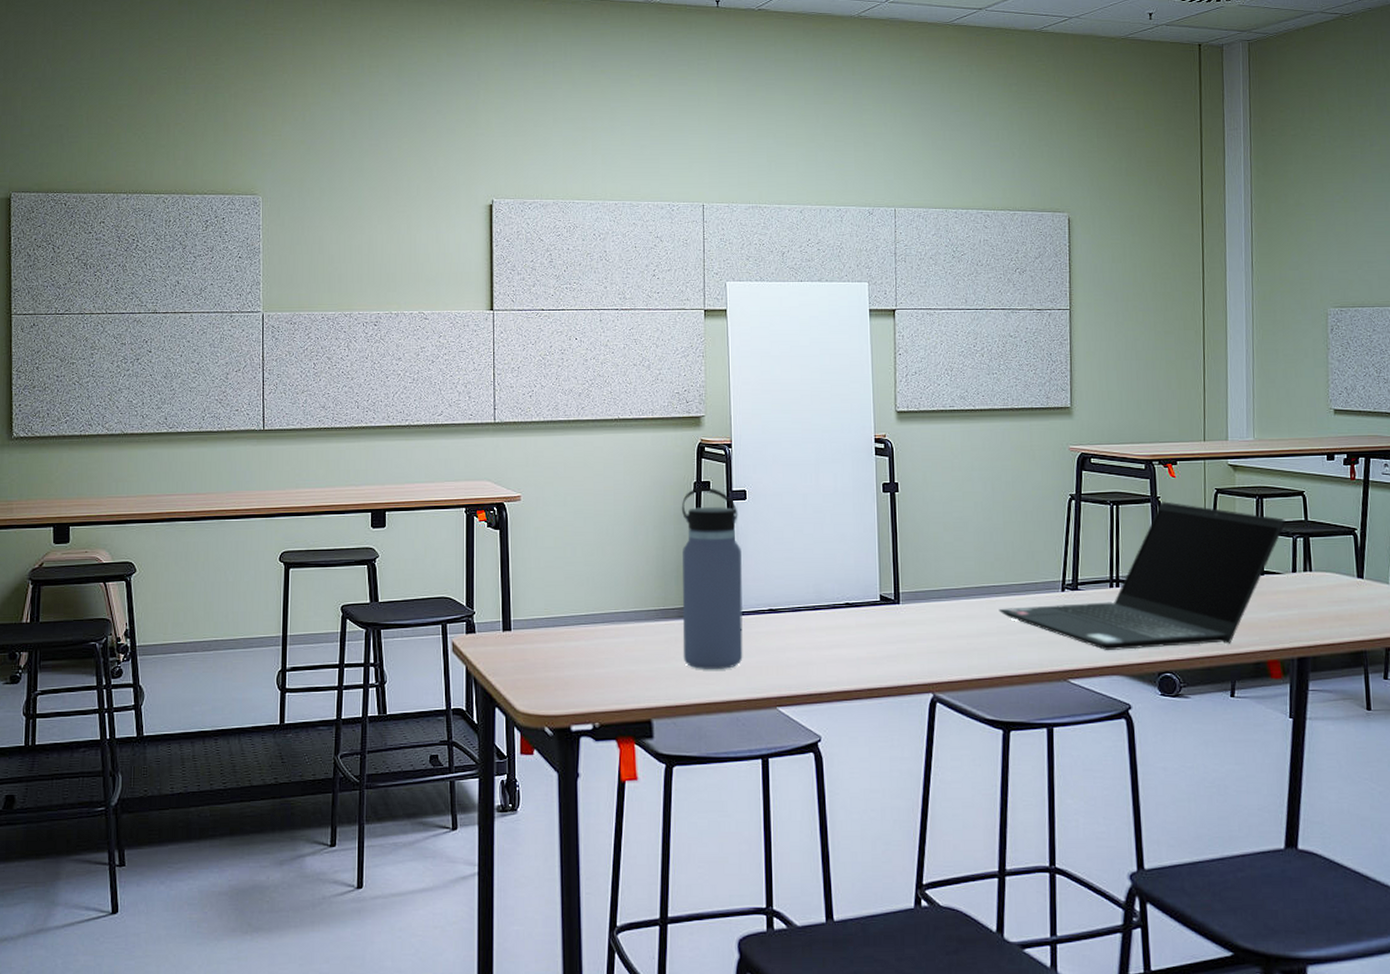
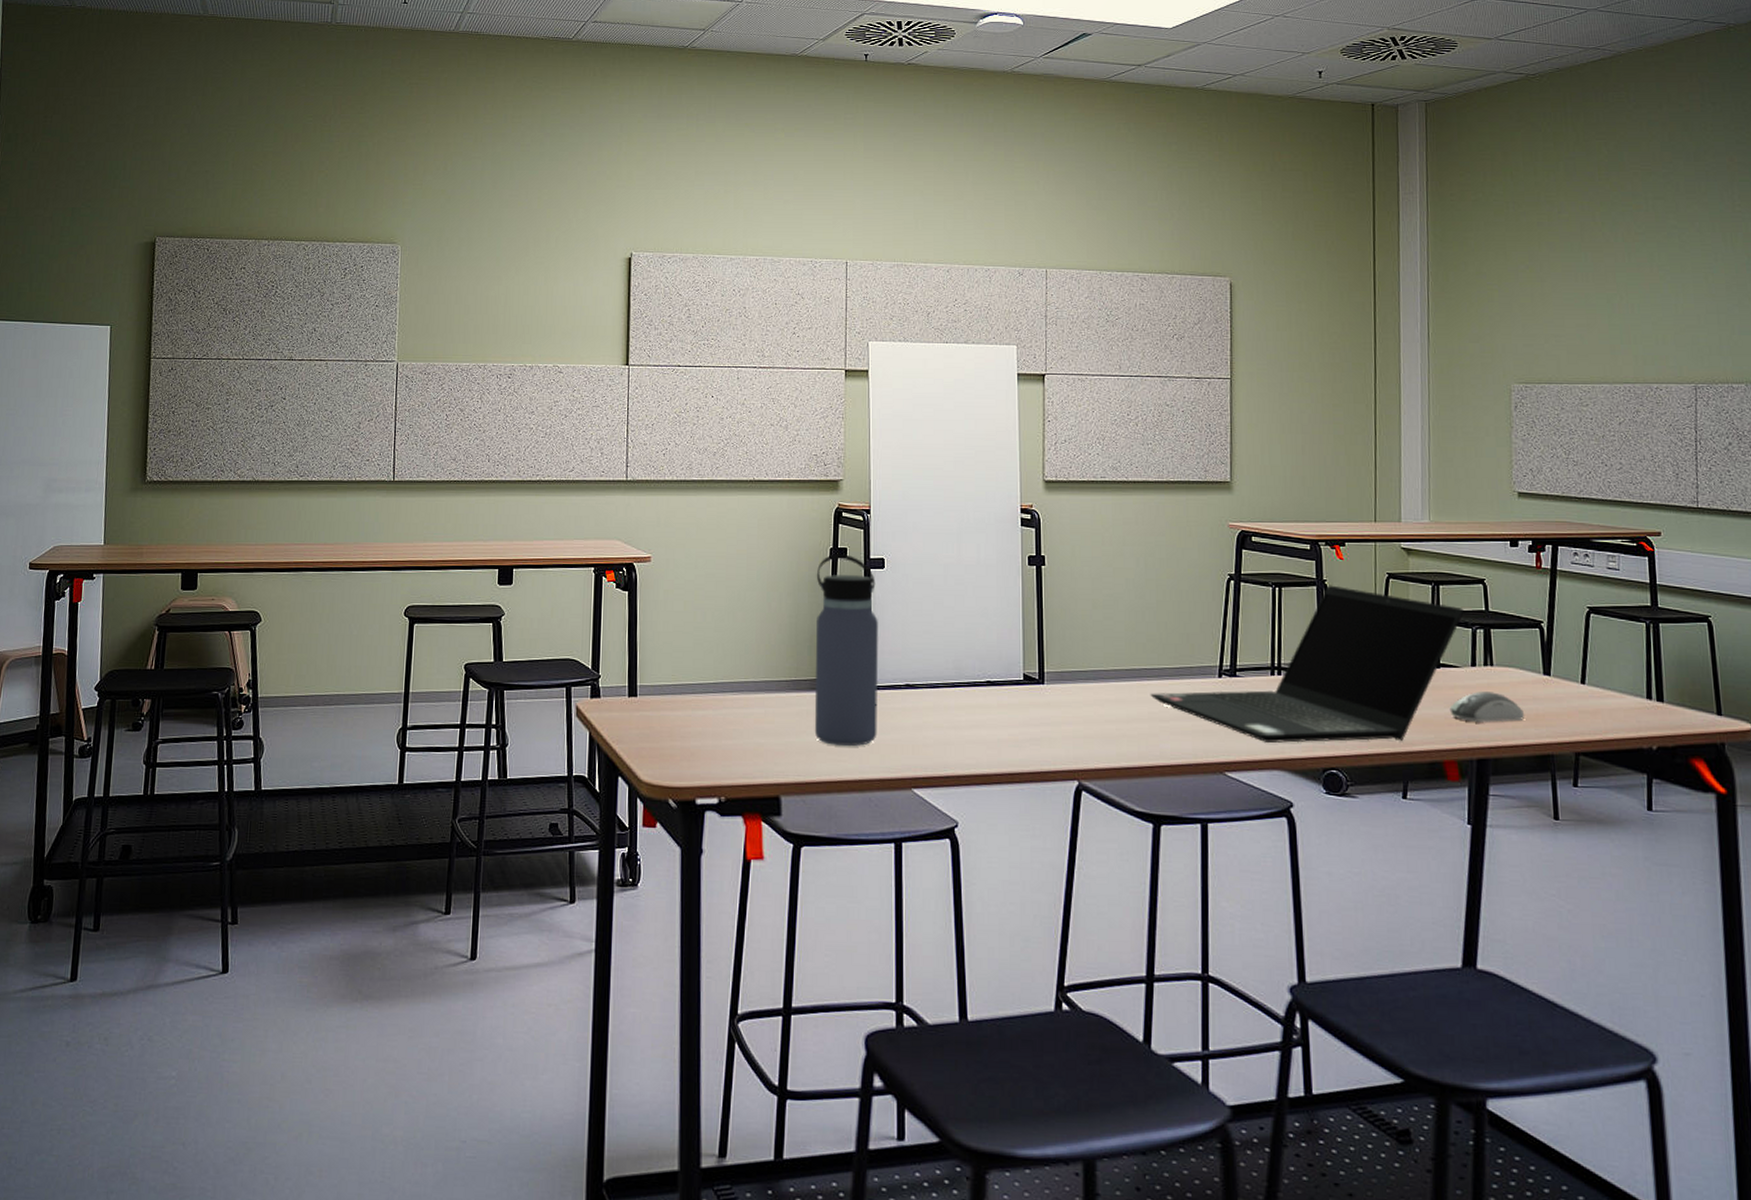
computer mouse: none [1273,595,1341,624] -> present [1449,691,1525,723]

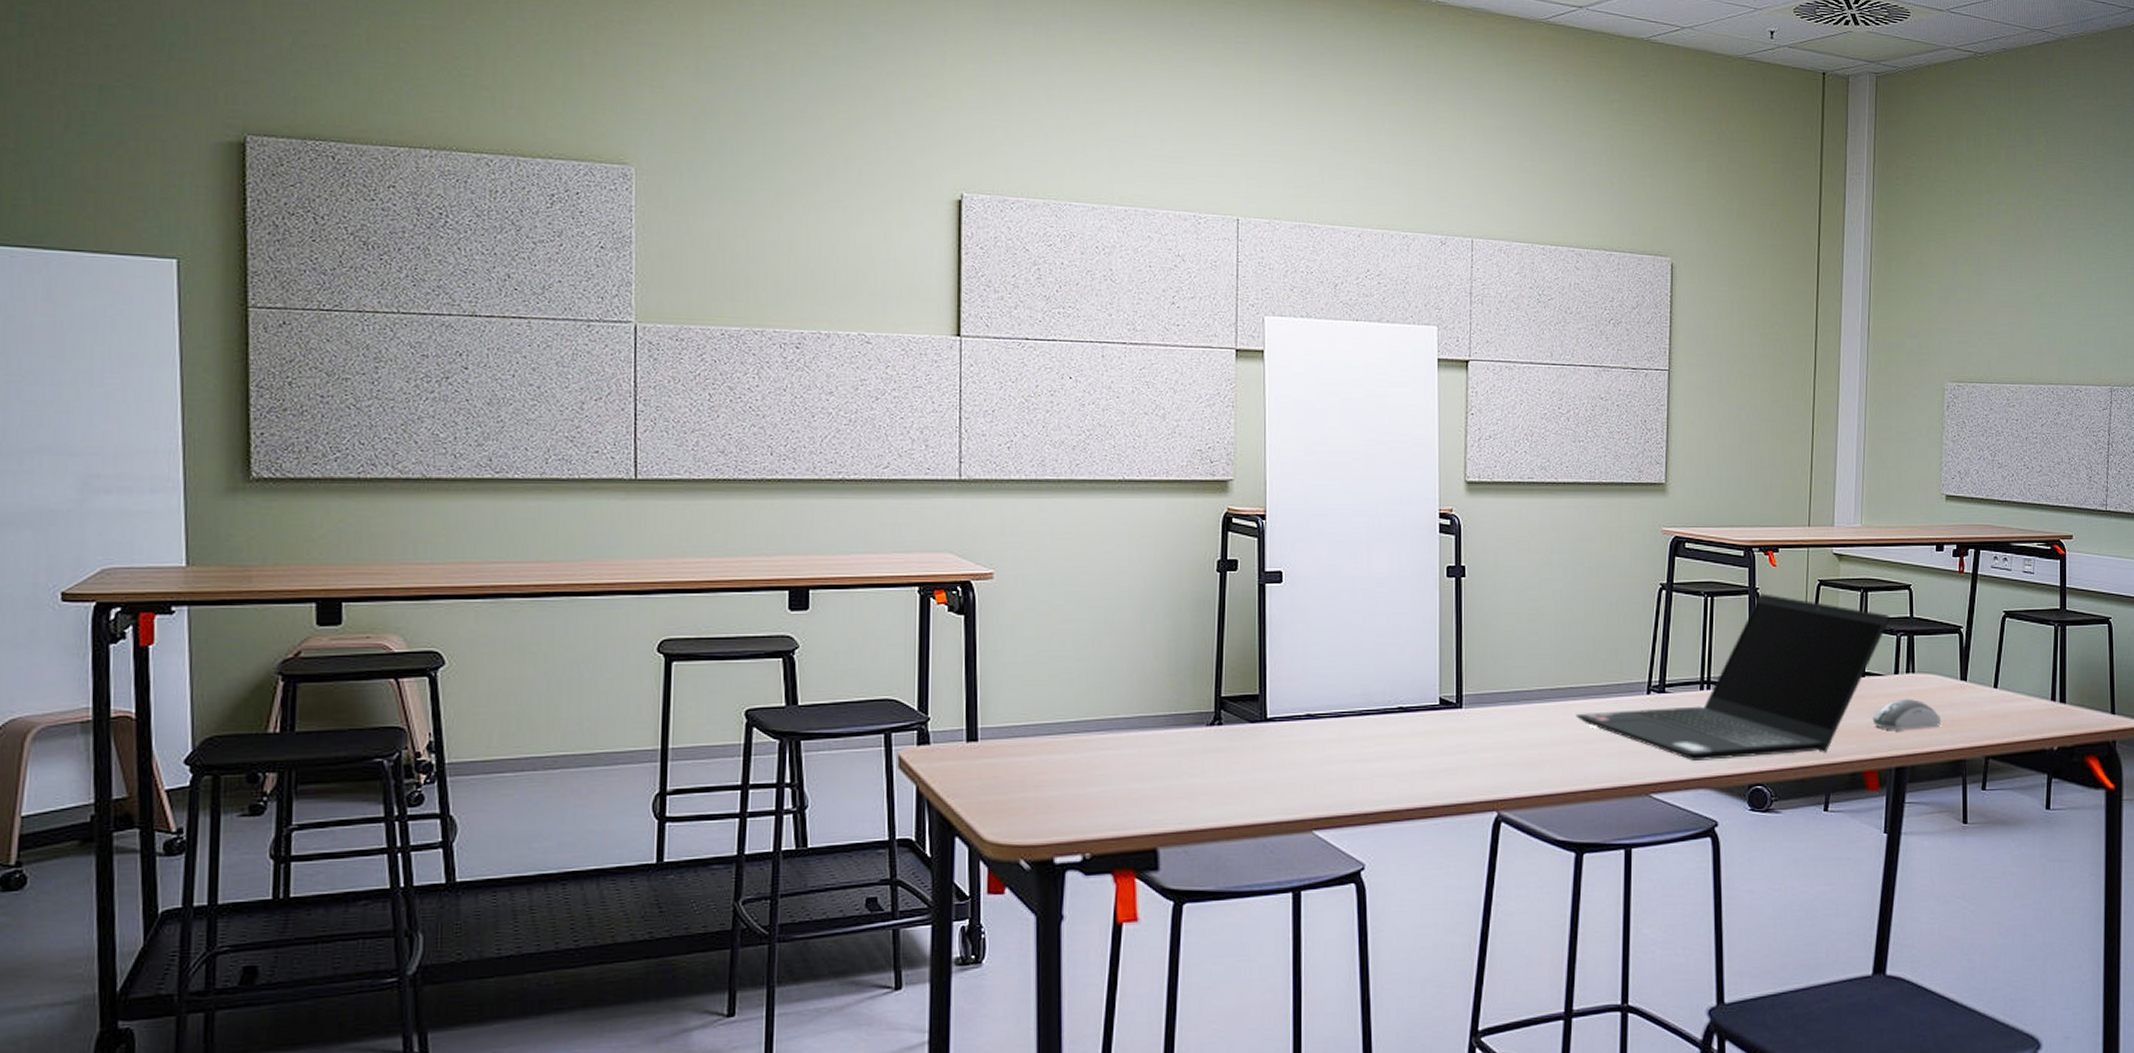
water bottle: present [814,554,878,746] -> none [1198,567,1274,787]

